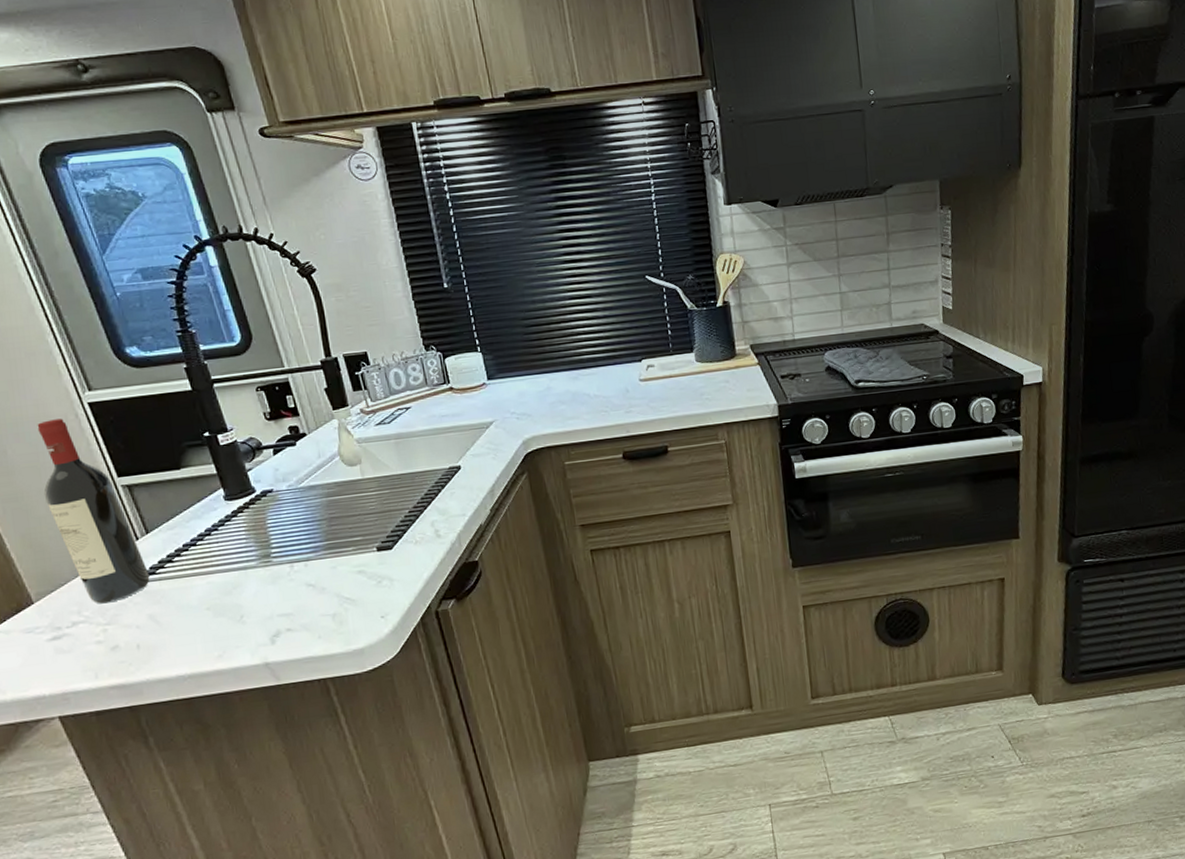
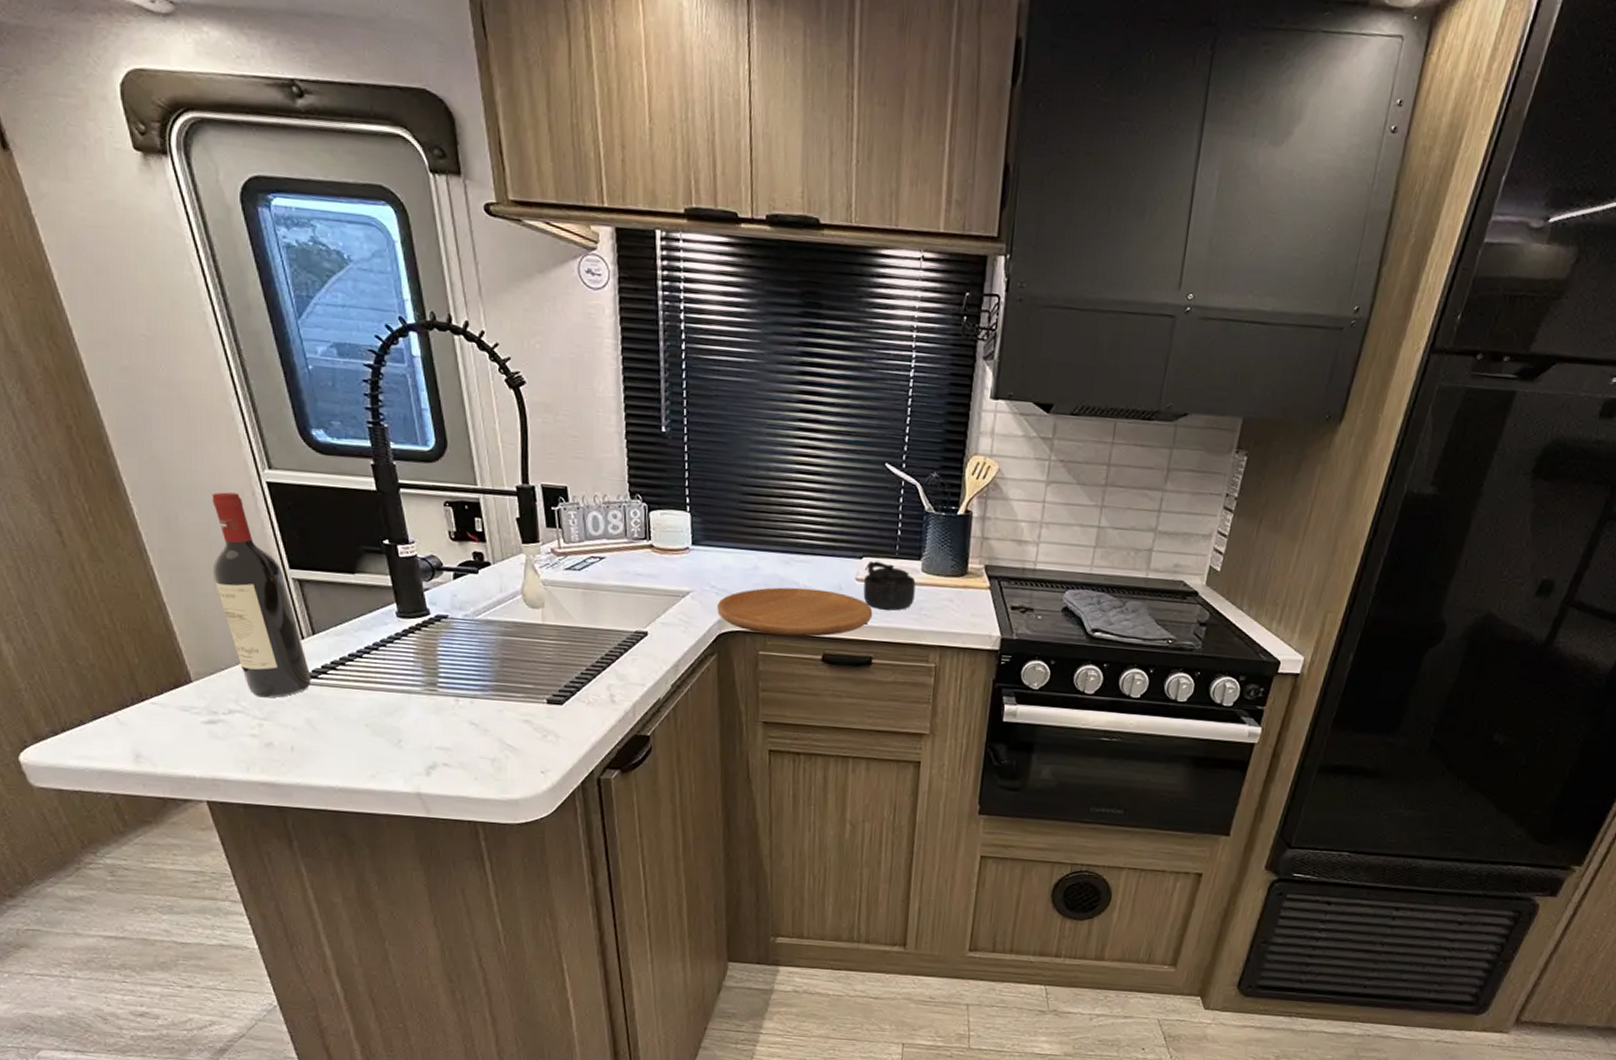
cutting board: none [520,395,661,446] -> present [717,587,873,637]
kettle: none [646,360,695,403] -> present [863,560,916,611]

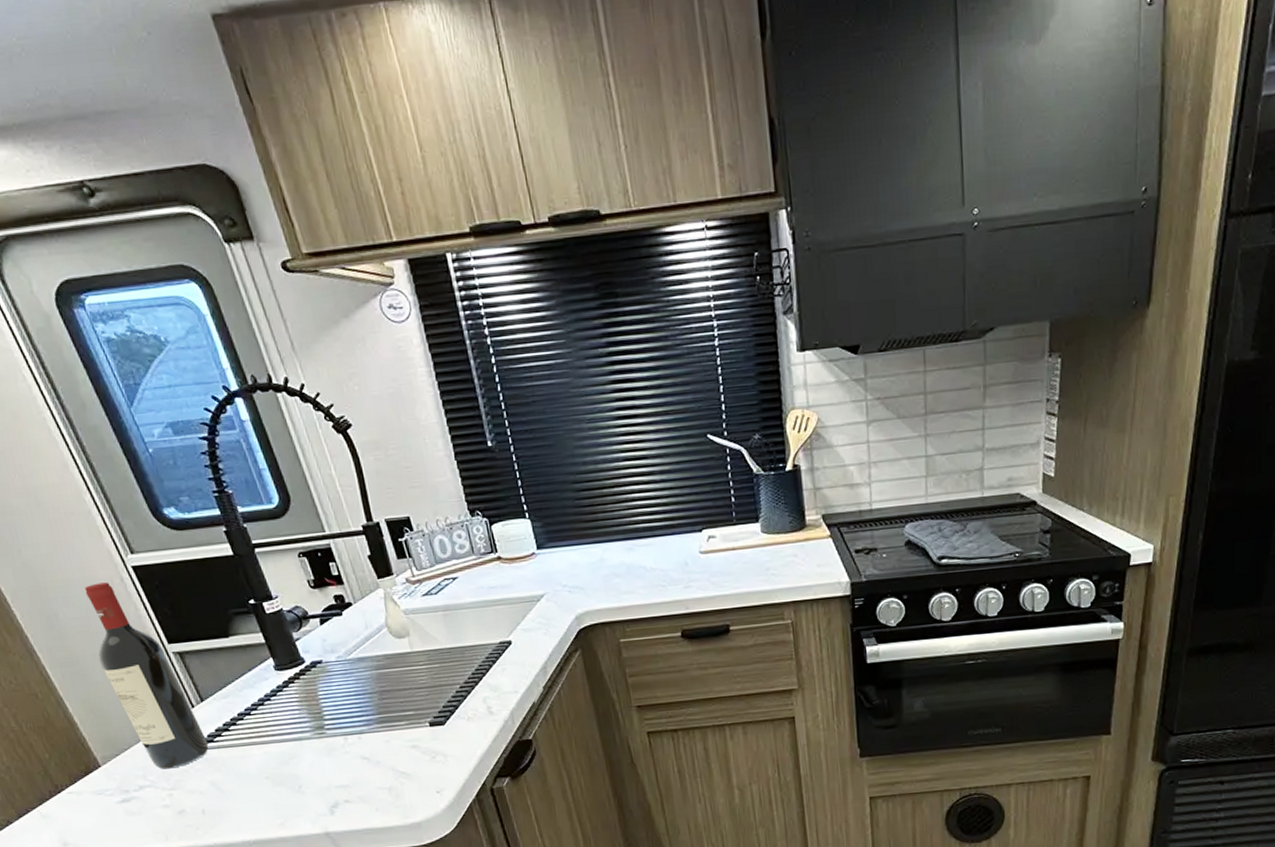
cutting board: present [717,587,873,637] -> none [572,568,722,622]
kettle: present [863,560,916,611] -> none [707,531,760,577]

